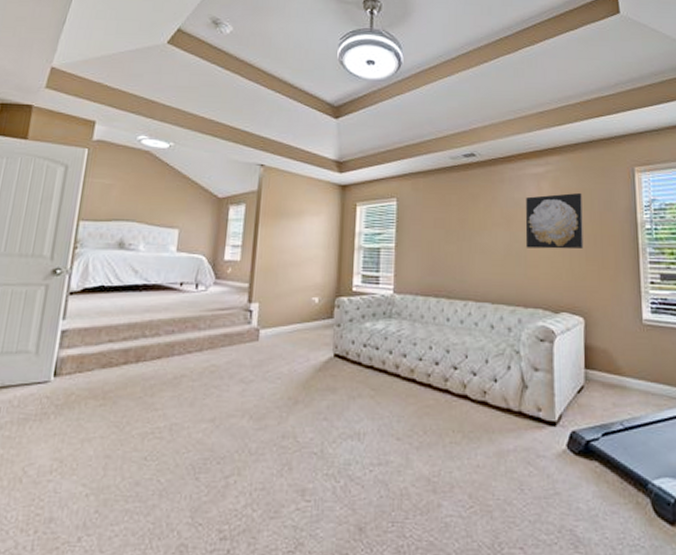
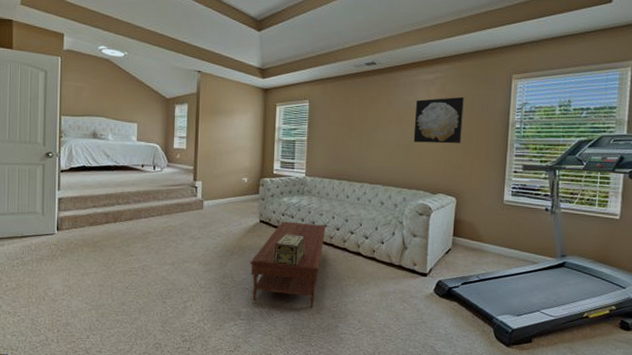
coffee table: none [319,354,422,479] -> present [250,221,326,308]
decorative box: none [351,372,395,417] -> present [273,234,305,266]

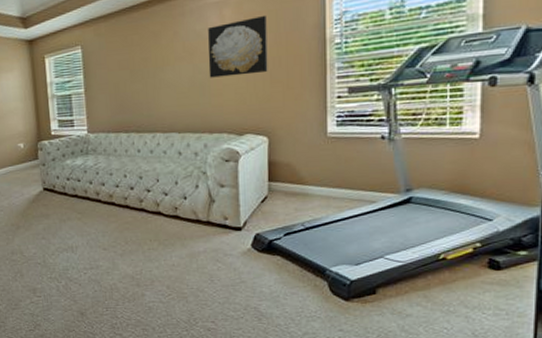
coffee table: present [250,221,326,308] -> none [38,185,119,278]
decorative box: present [273,234,305,266] -> none [63,199,98,234]

